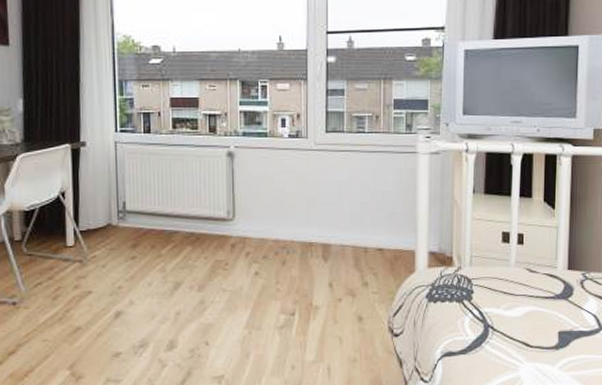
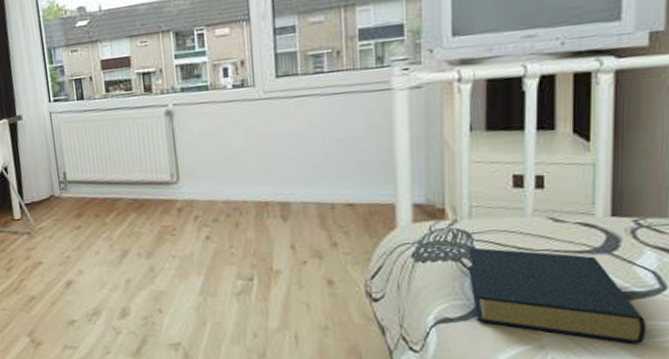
hardback book: none [468,291,590,374] -> present [468,247,647,344]

